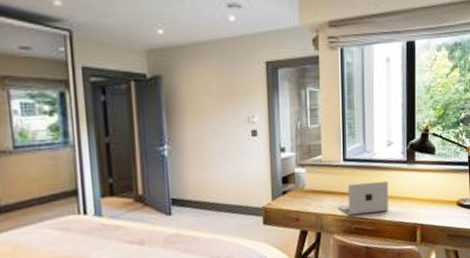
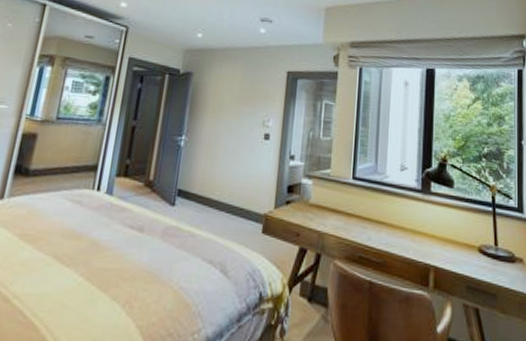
laptop: present [338,180,389,216] -> none [342,205,400,244]

